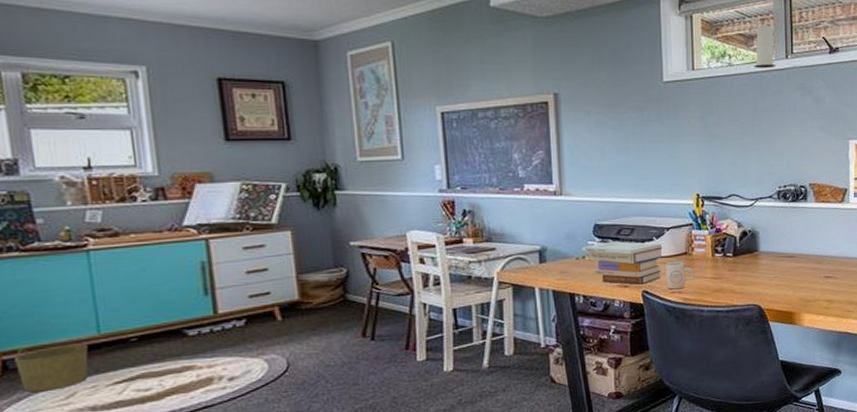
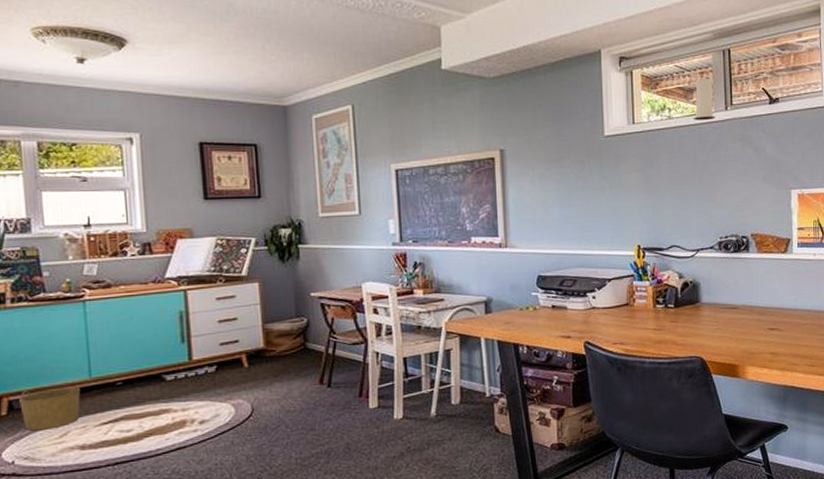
books: present [582,241,663,285] -> none [526,292,605,335]
mug: present [664,262,694,290] -> none [606,313,635,341]

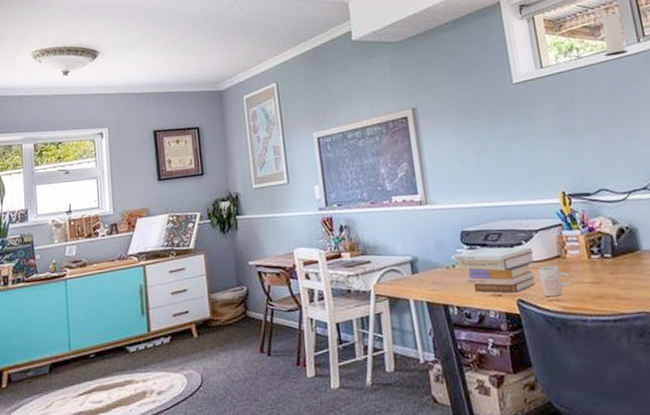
basket: present [19,386,81,431] -> none [16,359,63,402]
books: none [526,292,605,335] -> present [451,247,535,293]
mug: none [606,313,635,341] -> present [538,266,571,298]

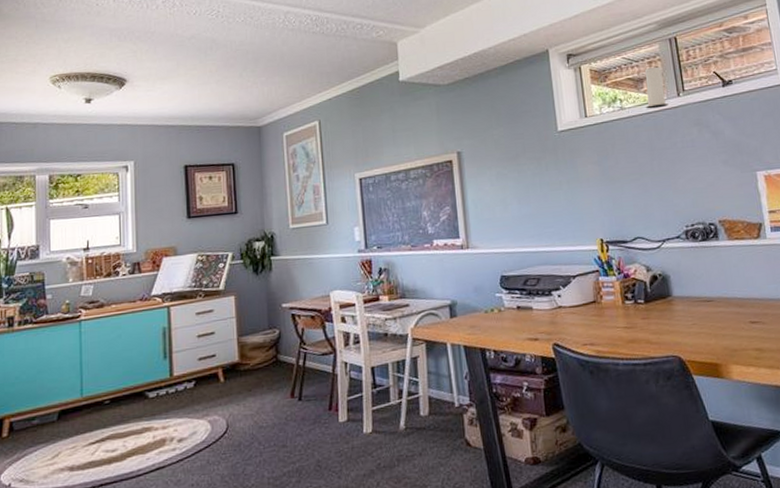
books: present [451,247,535,293] -> none [490,292,571,337]
mug: present [538,266,571,298] -> none [574,311,605,342]

